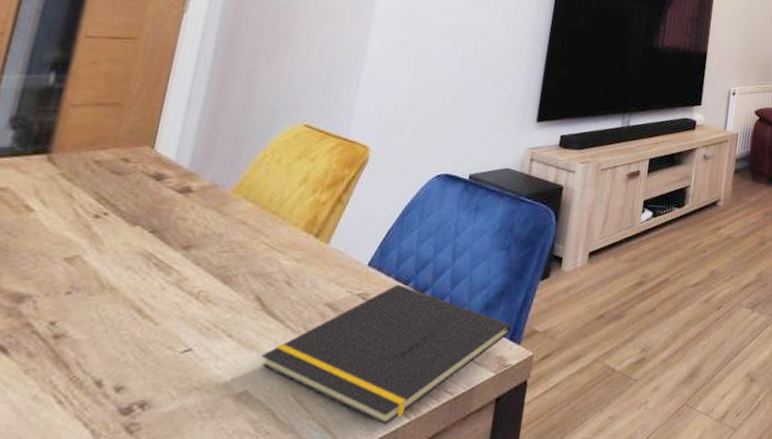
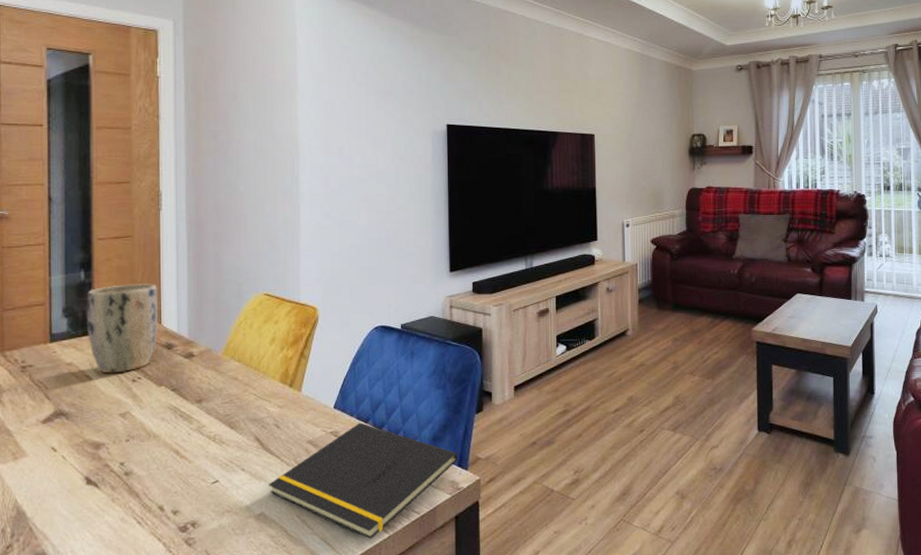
plant pot: none [40,95,159,206] -> present [86,283,158,374]

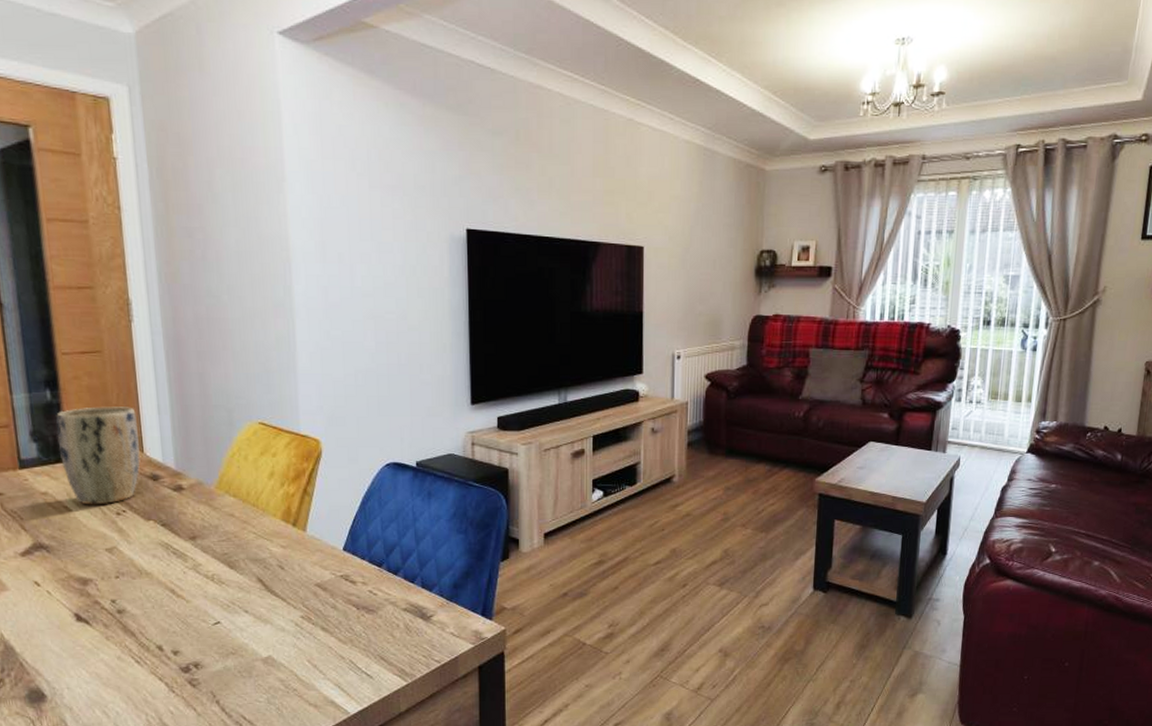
notepad: present [269,423,458,539] -> none [275,567,481,686]

